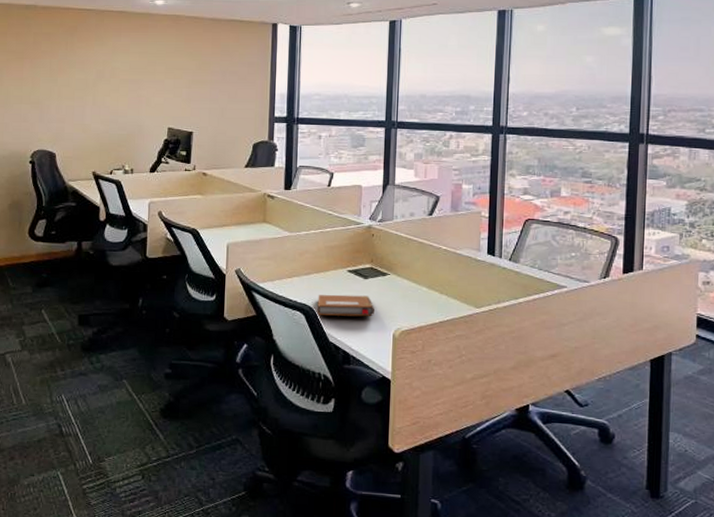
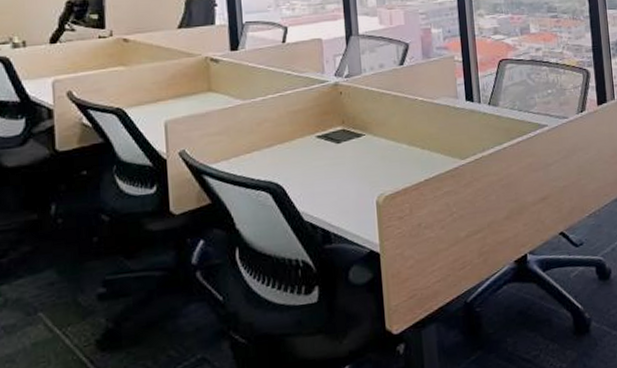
notebook: present [317,294,374,317] -> none [285,162,353,192]

